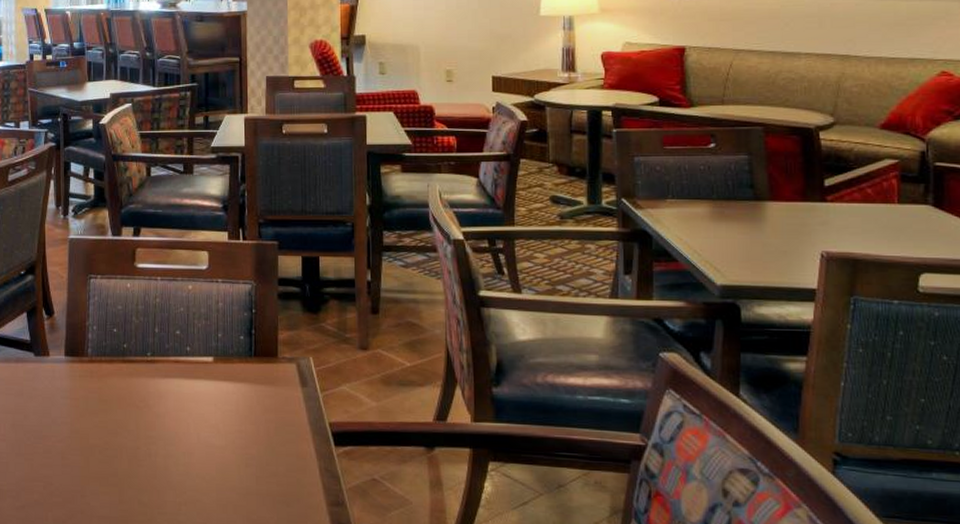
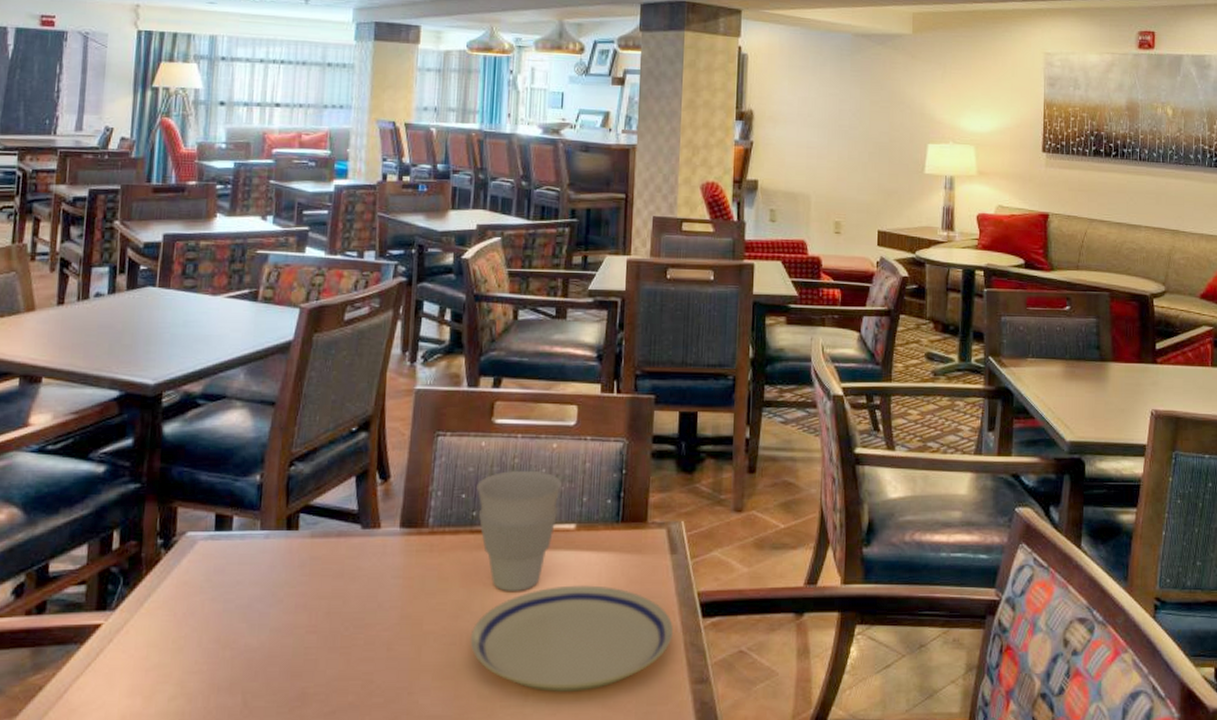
cup: none [125,308,198,415] -> present [476,470,561,592]
plate: none [129,411,308,505] -> present [470,585,673,692]

